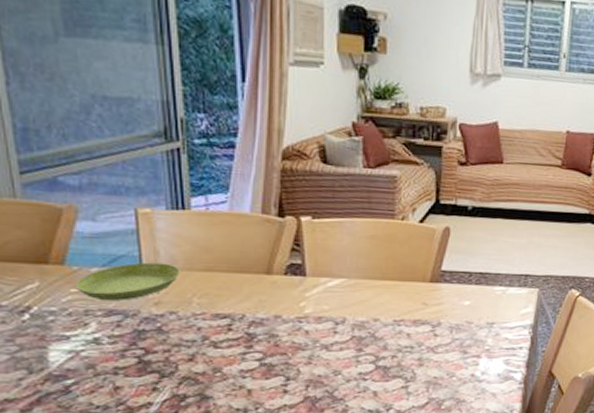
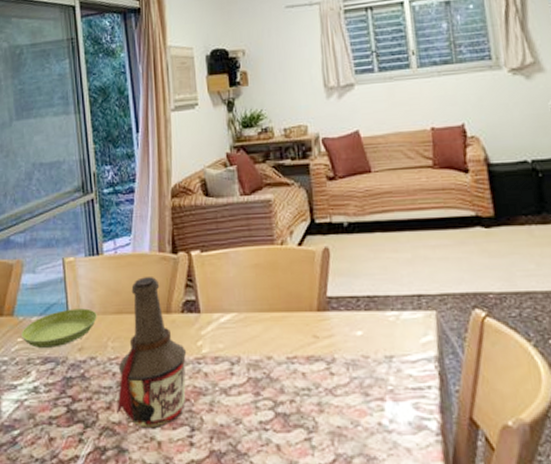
bottle: none [201,237,287,379] -> present [117,277,187,429]

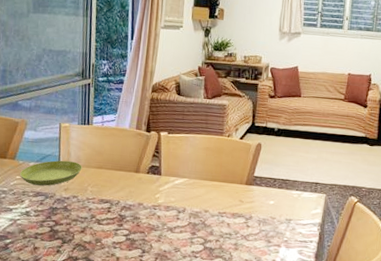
bottle: present [117,277,187,429] -> none [89,145,147,249]

